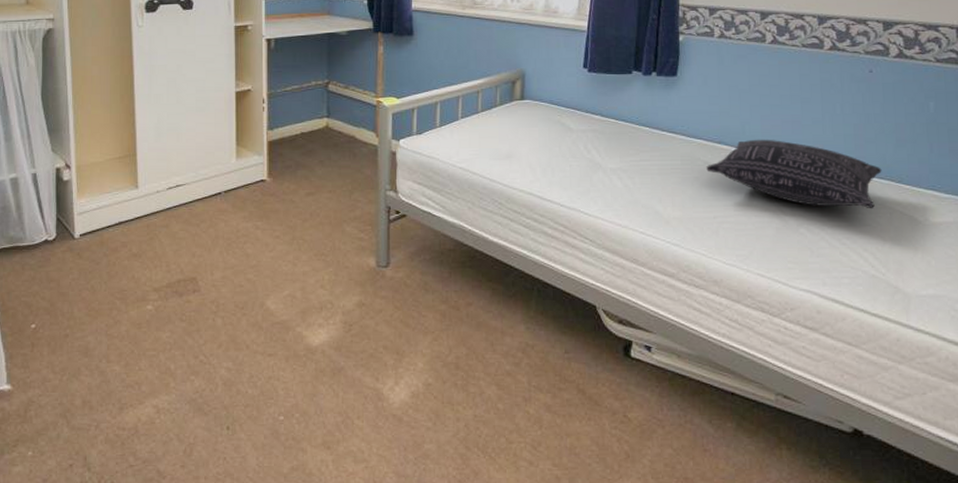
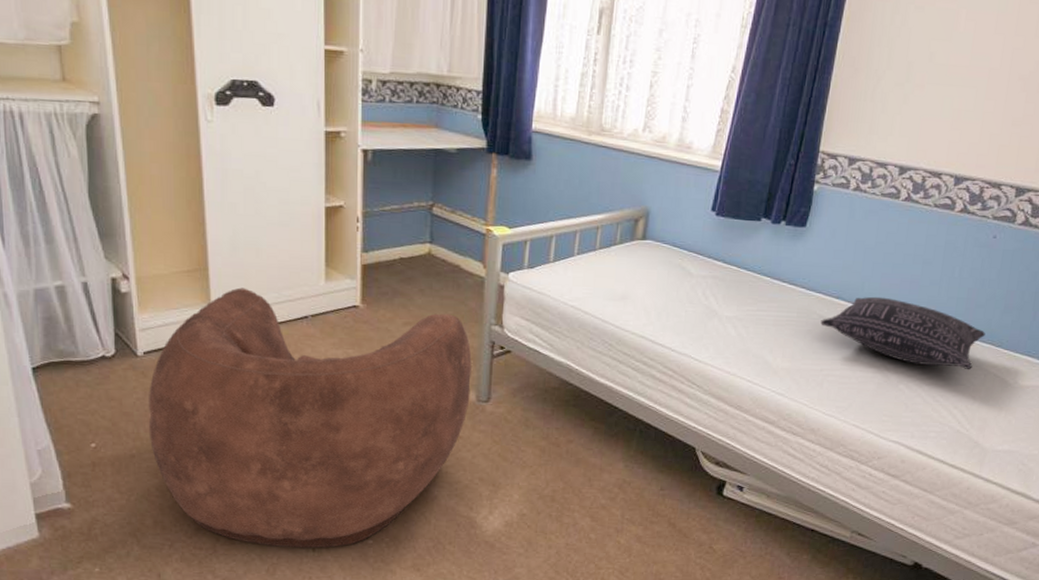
armchair: none [81,169,370,427] -> present [148,287,472,549]

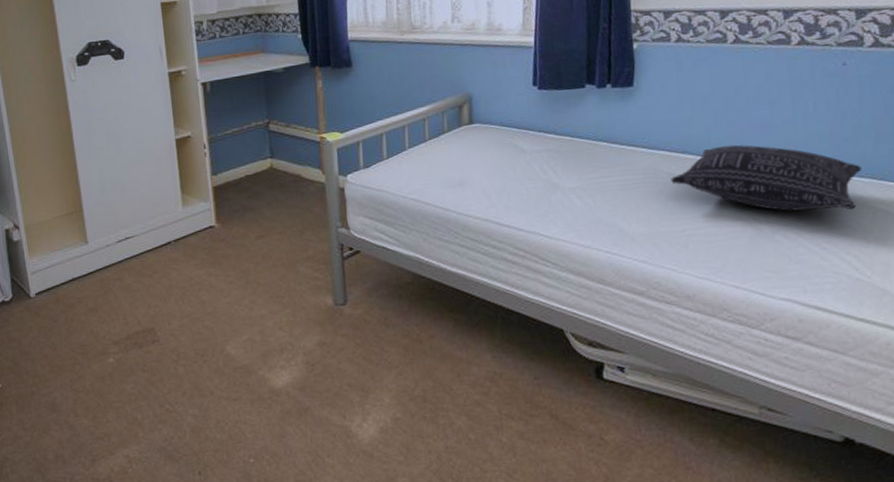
armchair: present [148,287,472,549] -> none [42,222,328,473]

